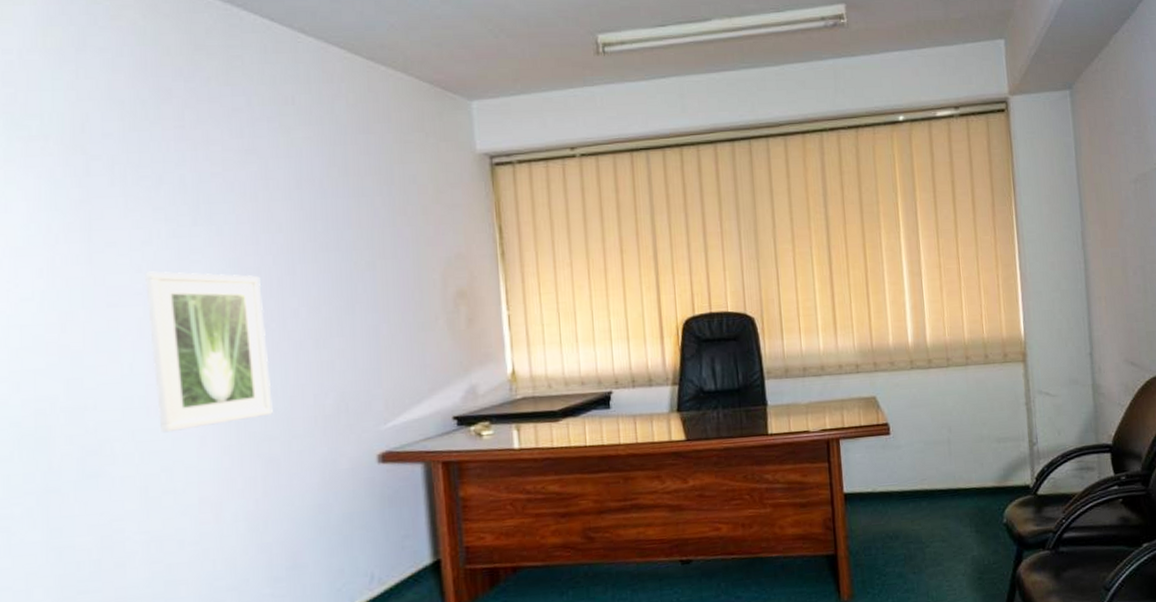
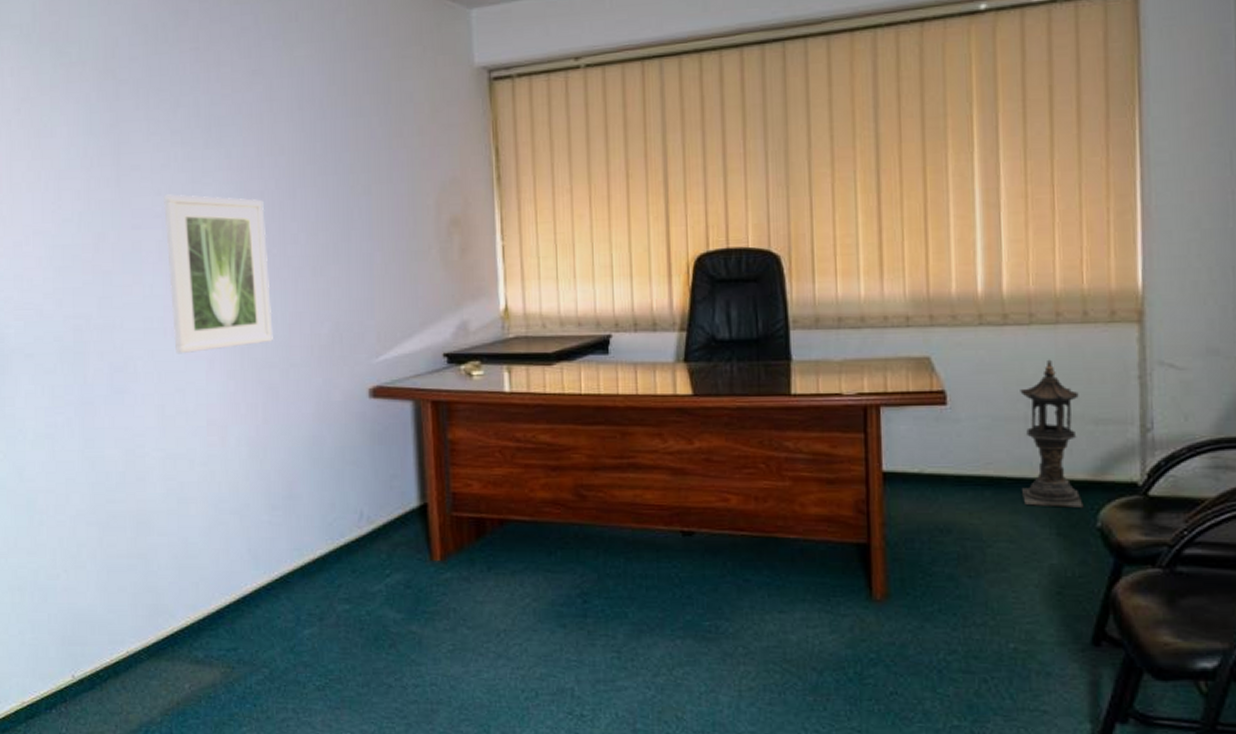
lantern: none [943,393,993,511] -> present [1020,359,1084,508]

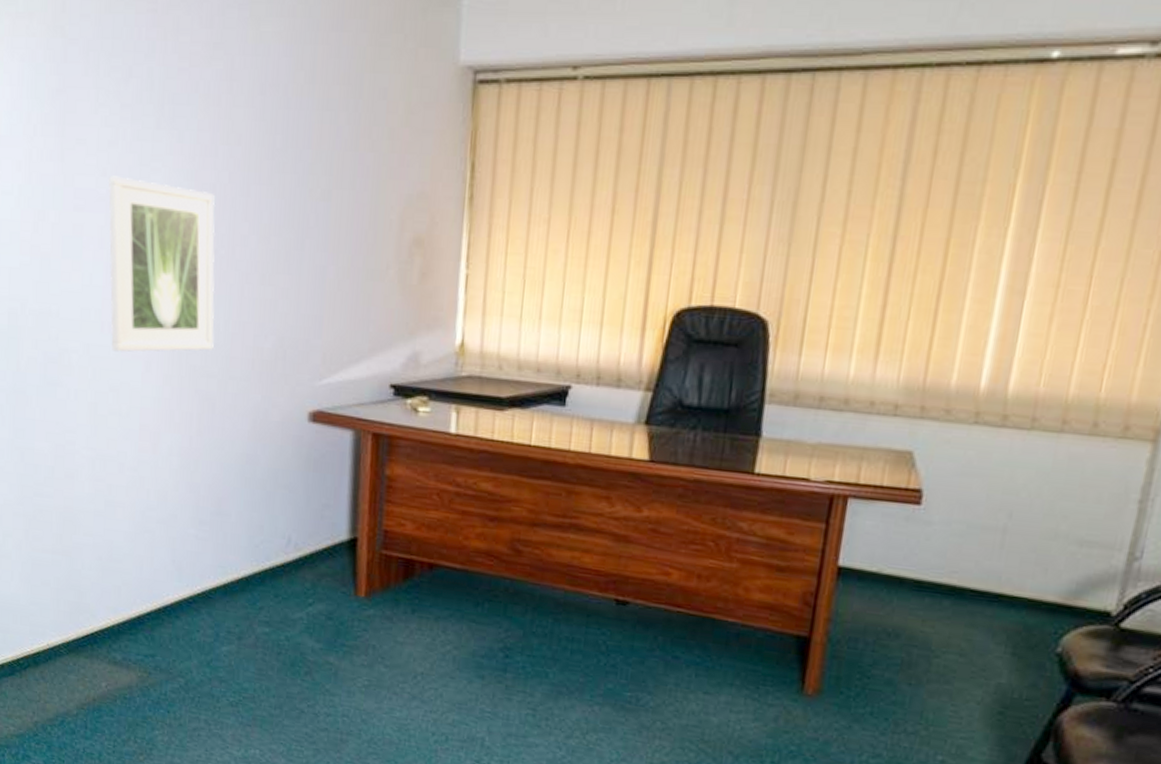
lantern: present [1020,359,1084,508] -> none [983,470,1069,630]

